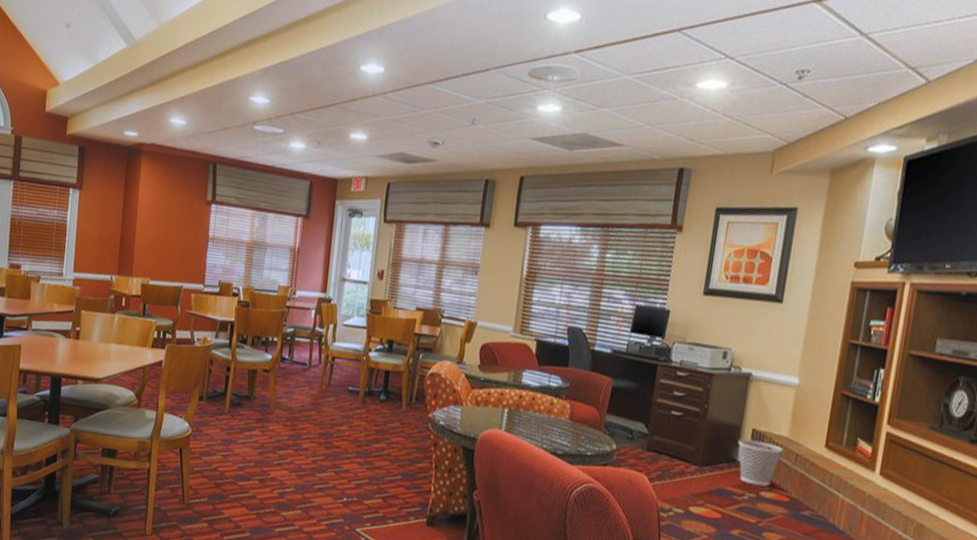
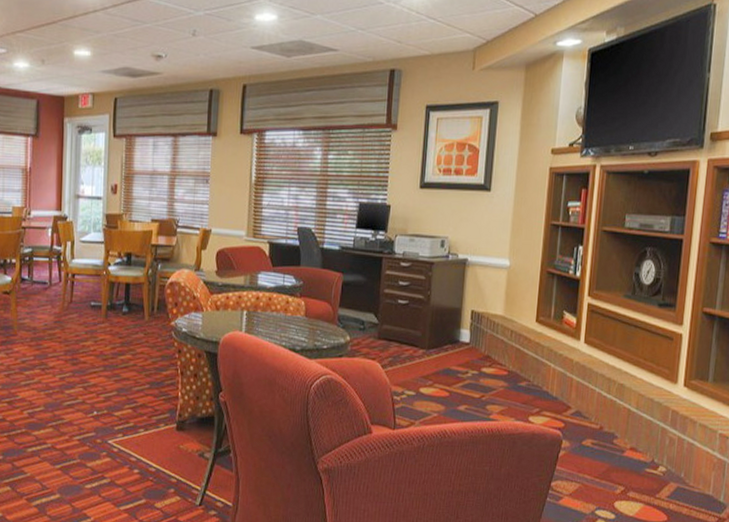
wastebasket: present [738,439,783,487] -> none [459,321,499,363]

